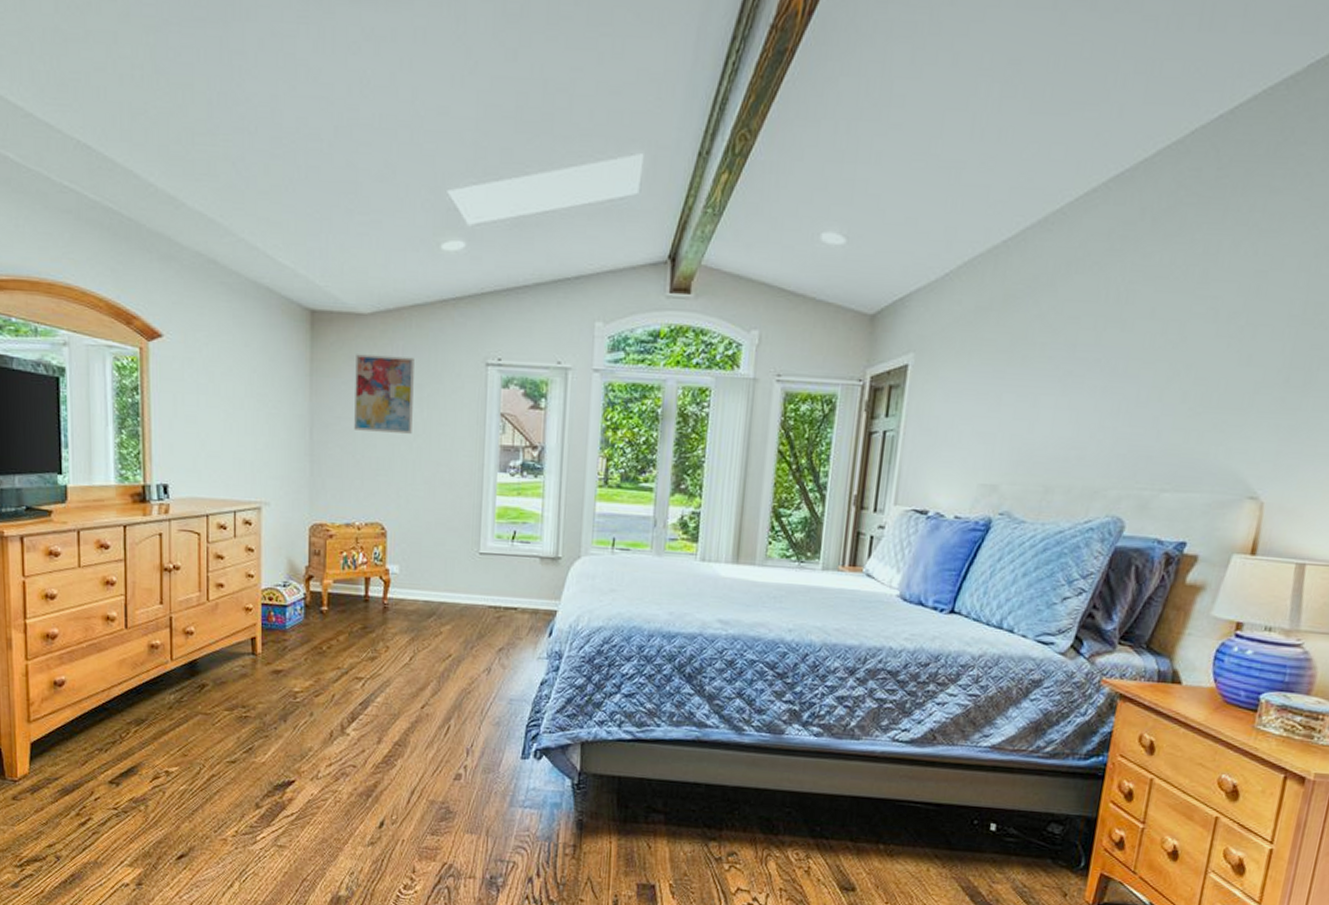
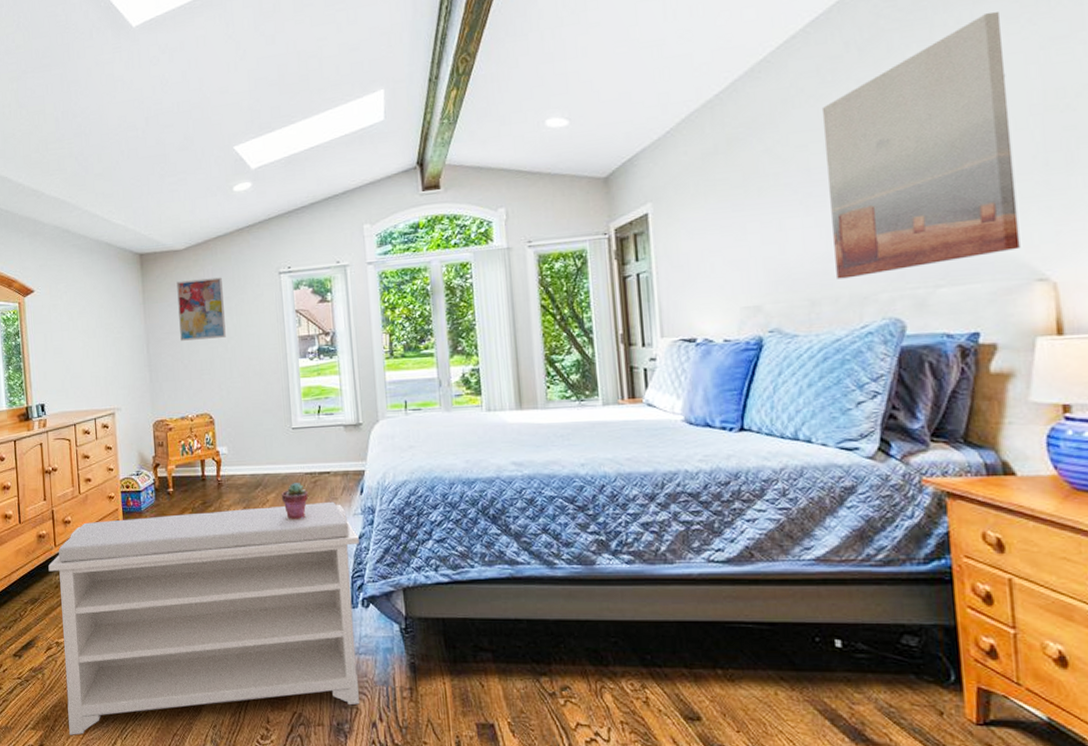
bench: none [161,635,540,875] -> present [48,501,359,735]
potted succulent: none [457,615,490,658] -> present [281,482,309,519]
wall art: none [1074,206,1291,470] -> present [821,12,1020,279]

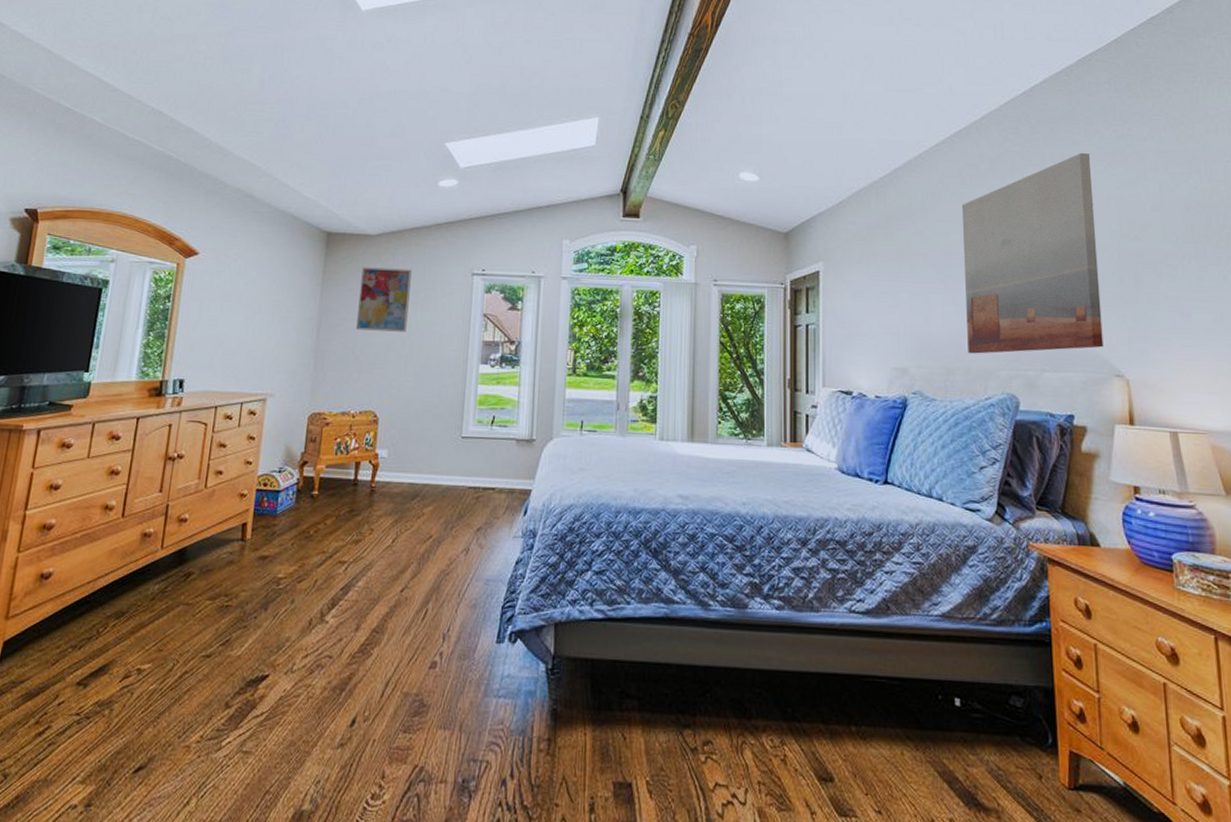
bench: present [48,501,359,735] -> none [130,520,516,792]
potted succulent: present [281,482,309,519] -> none [438,495,469,538]

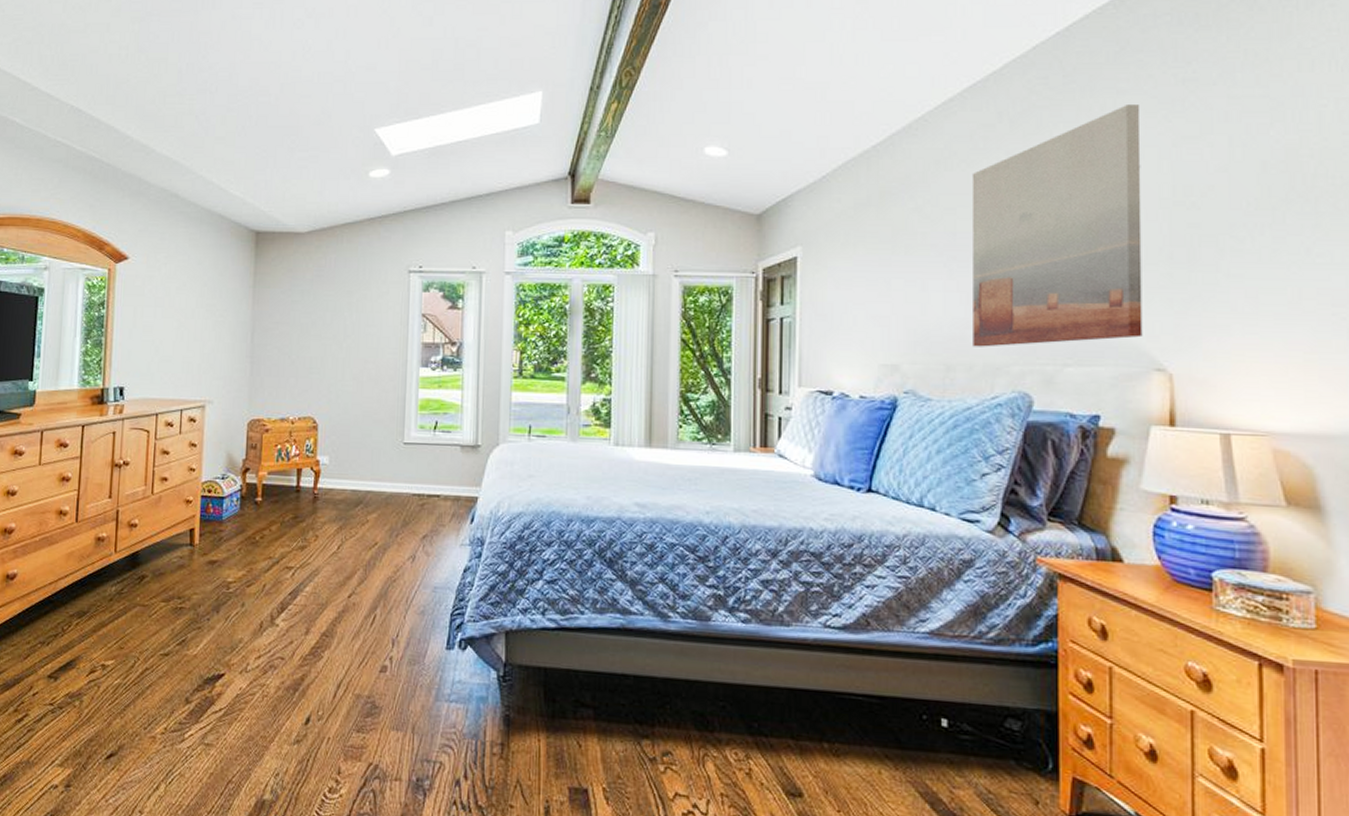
wall art: present [356,267,412,332] -> none [291,267,345,335]

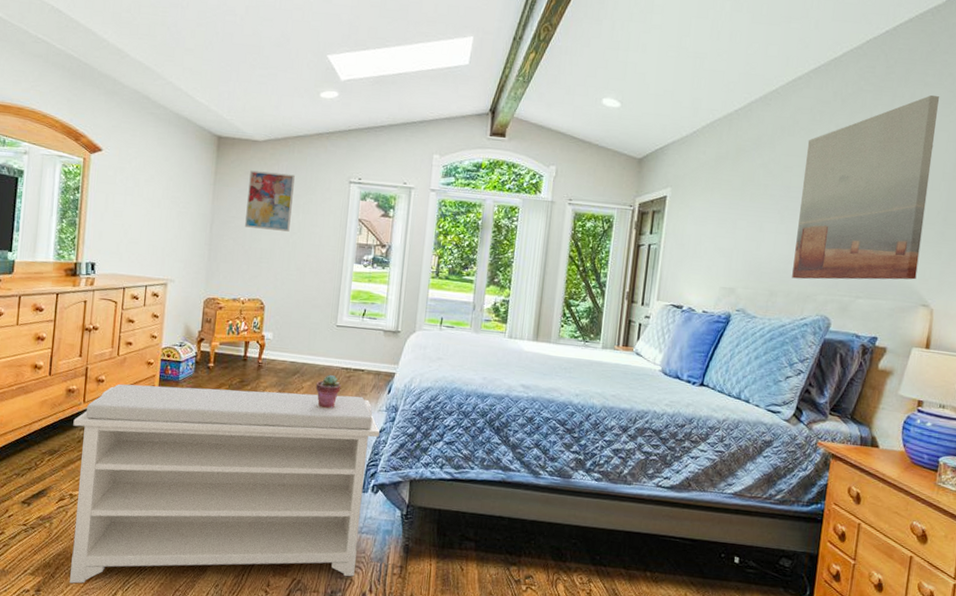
bench: none [104,527,464,776] -> present [70,383,380,584]
wall art: none [291,267,345,335] -> present [245,170,295,232]
potted succulent: none [383,503,414,545] -> present [315,374,342,409]

